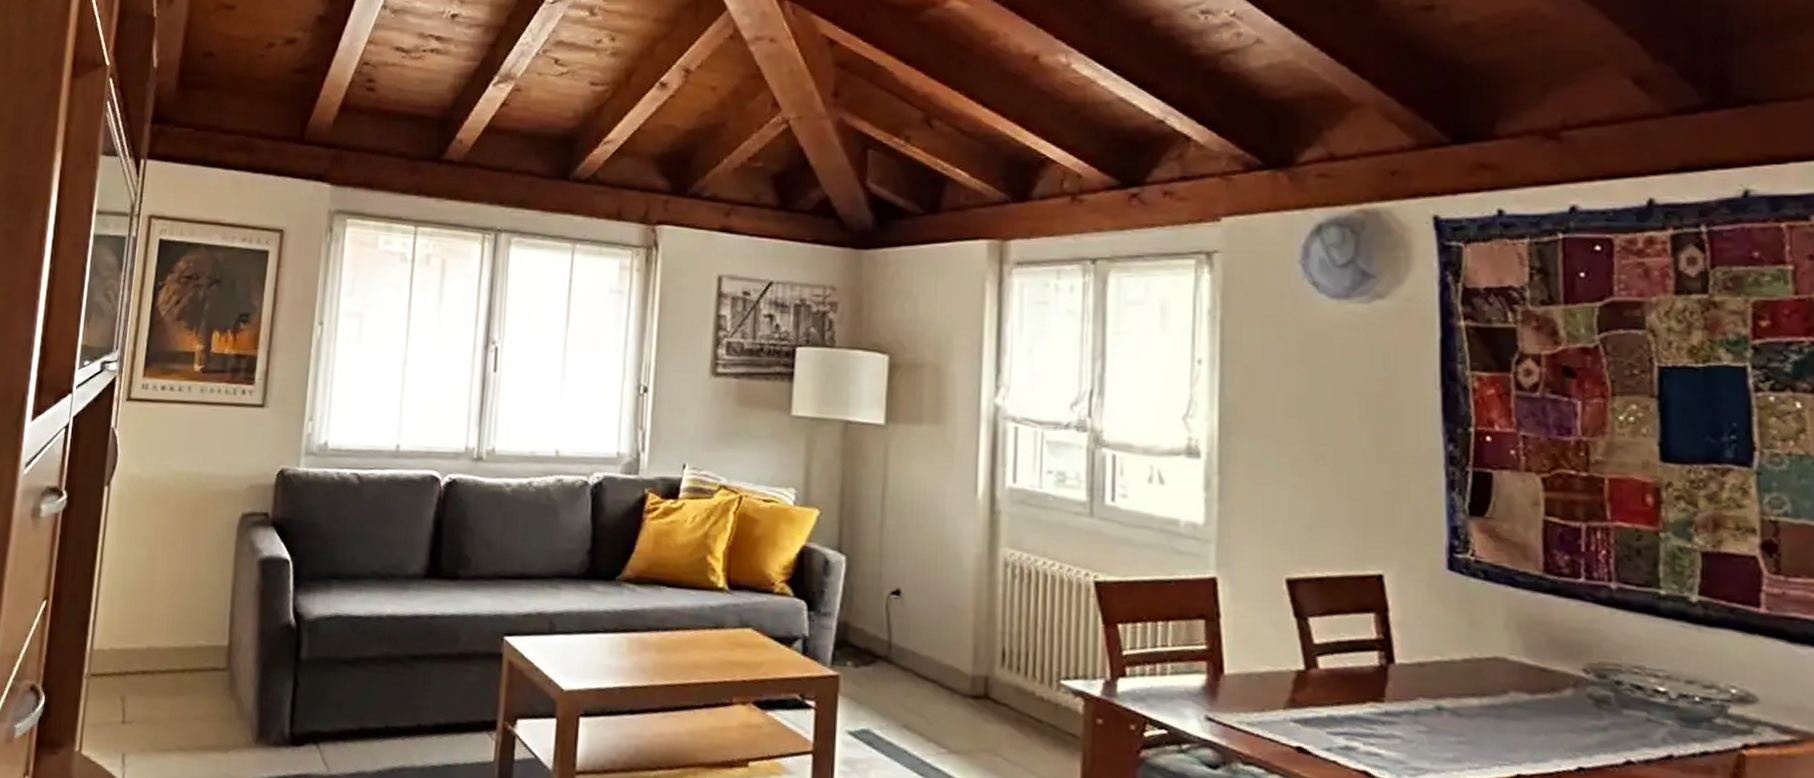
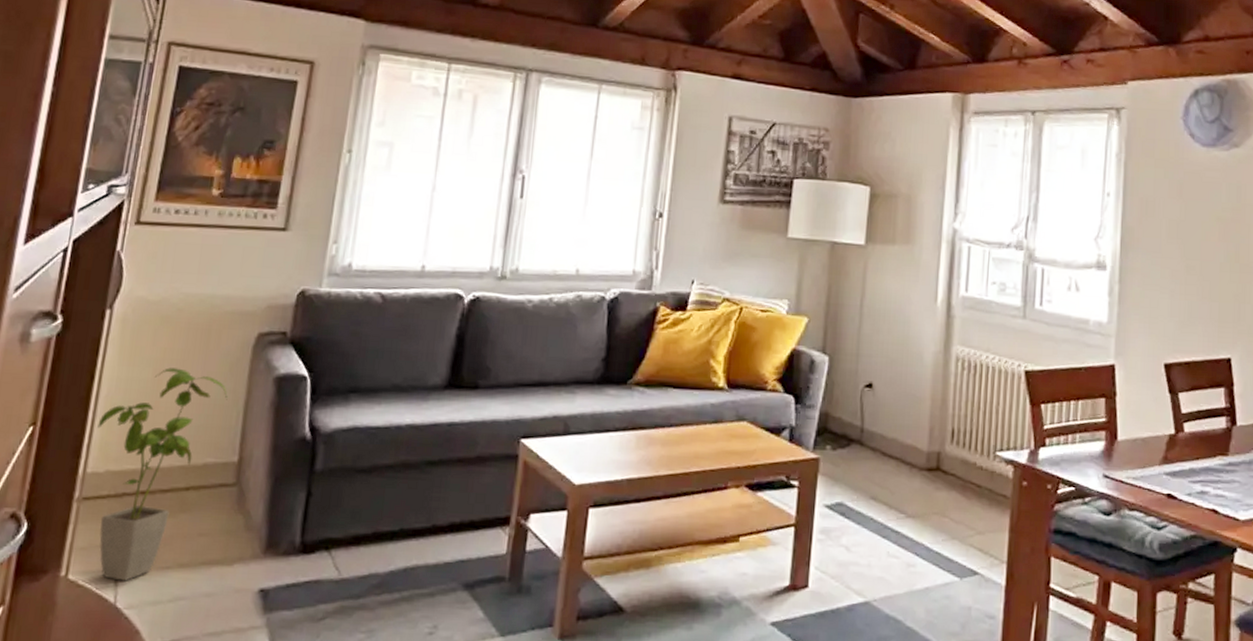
house plant: none [101,547,216,761] -> present [97,368,228,581]

